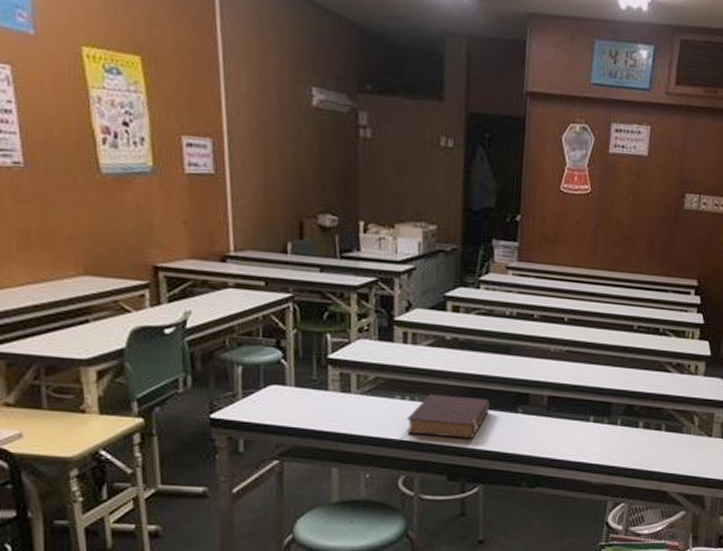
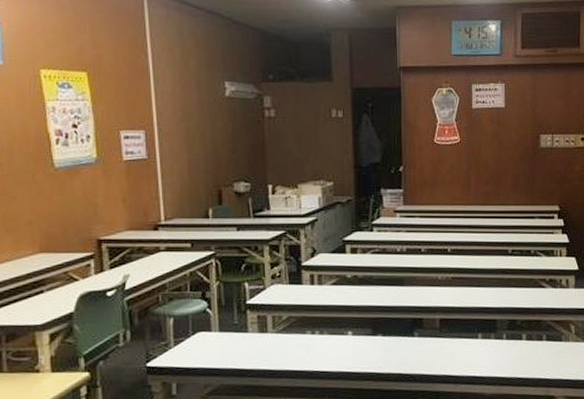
book: present [406,394,491,439] -> none [317,326,390,365]

